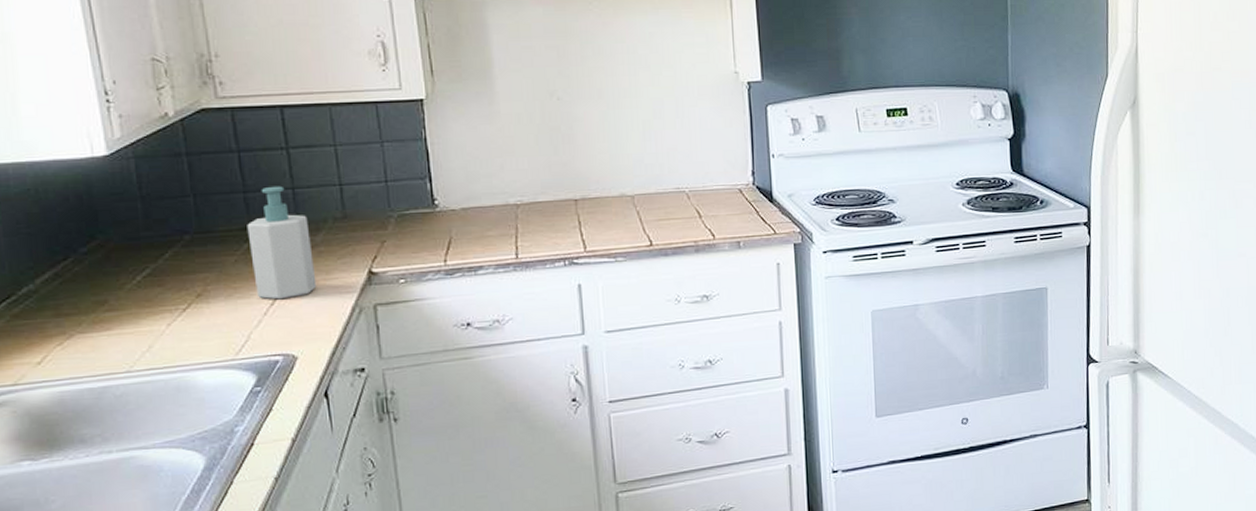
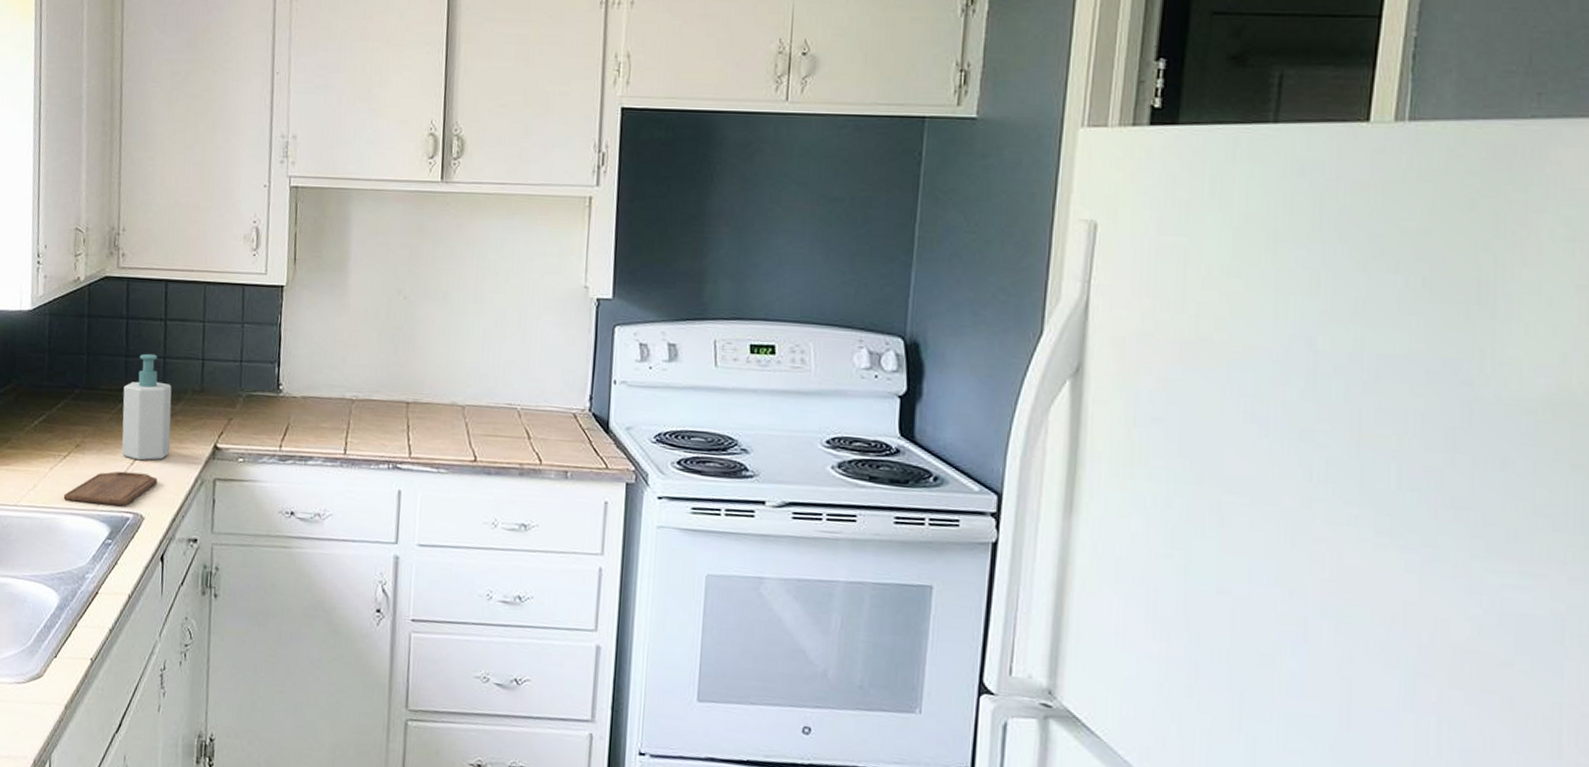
cutting board: none [190,312,306,356] -> present [63,471,157,506]

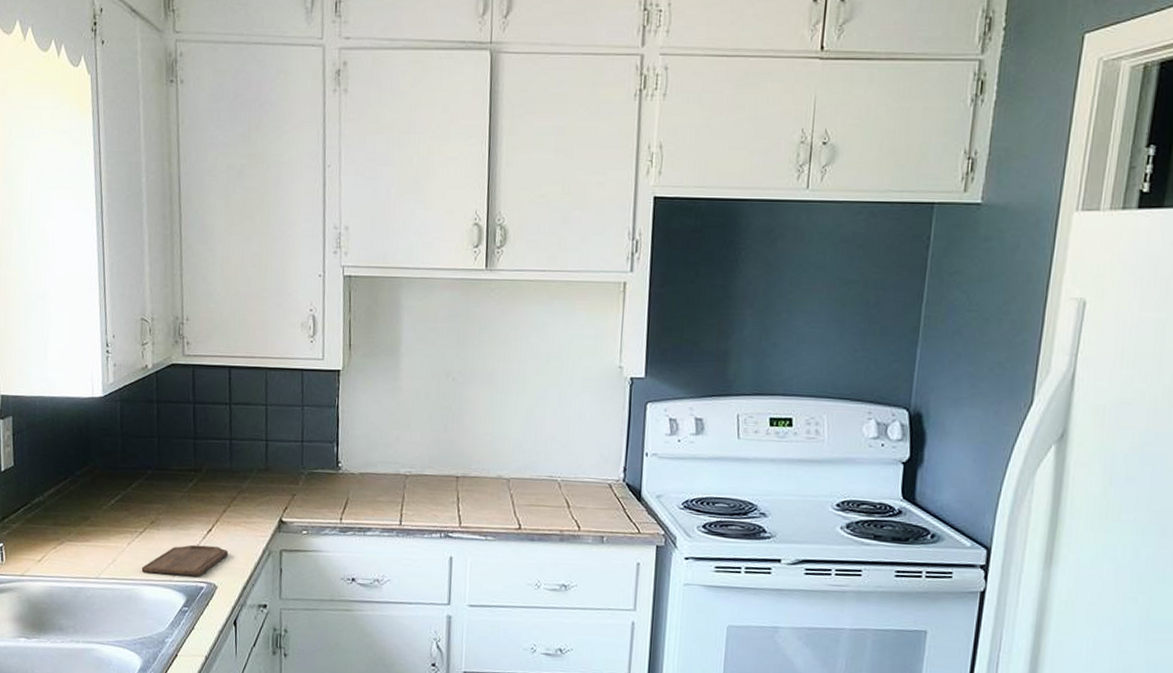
soap bottle: present [121,353,172,461] -> none [193,435,239,535]

